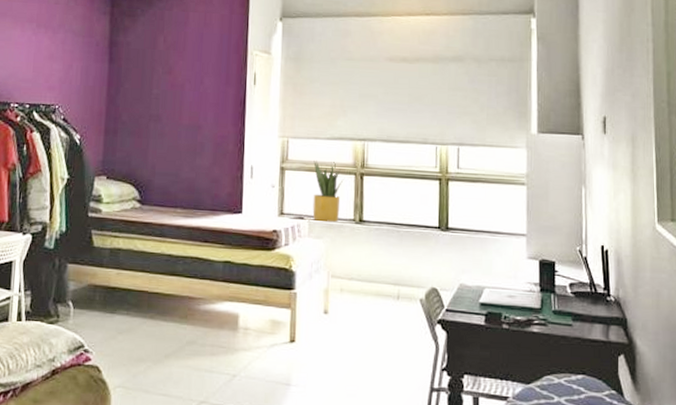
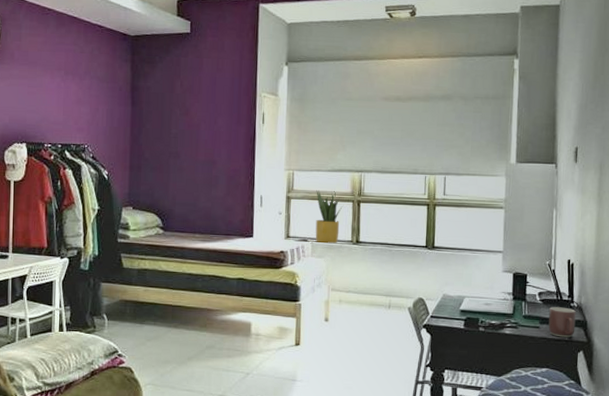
mug: none [582,301,614,338] -> present [548,307,577,338]

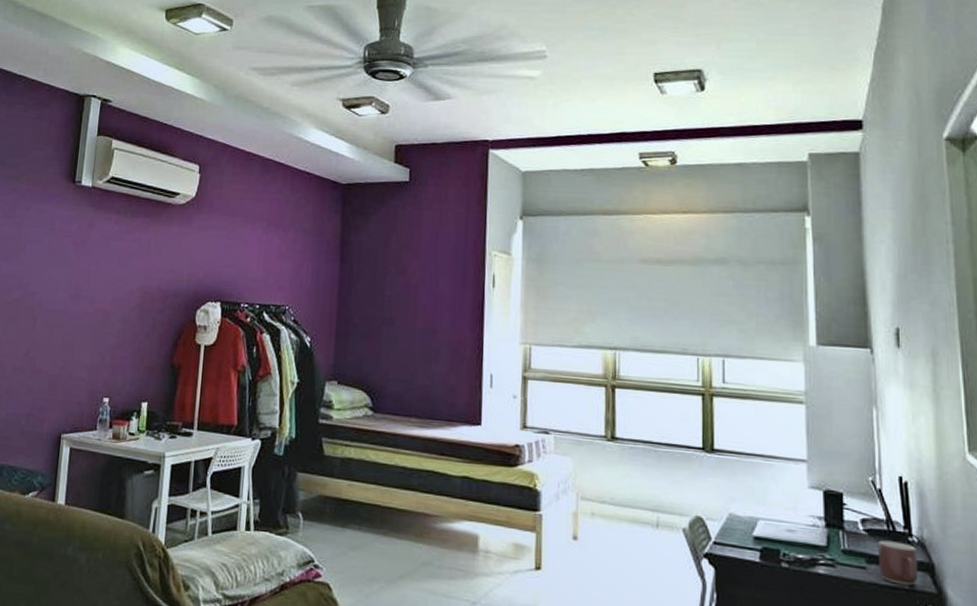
planter: present [315,190,343,244] -> none [558,370,593,439]

